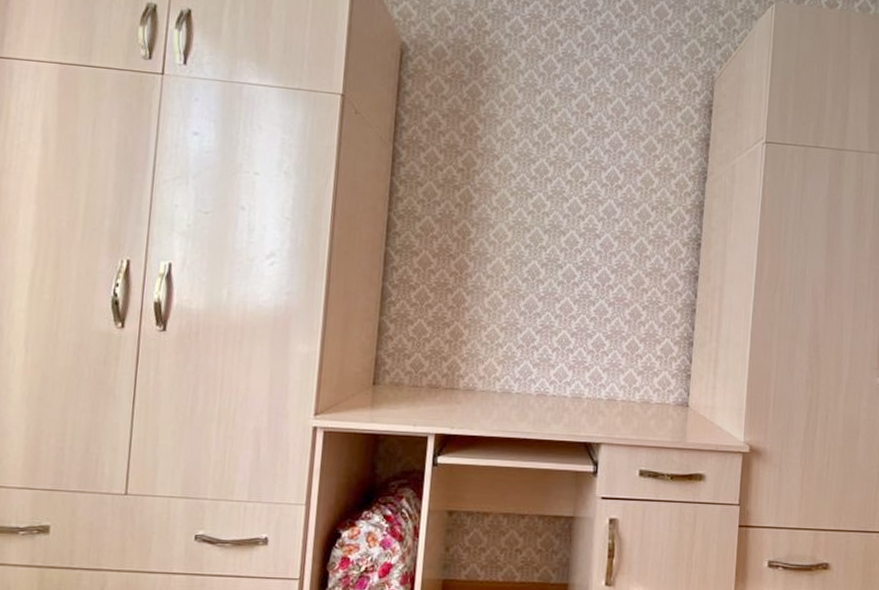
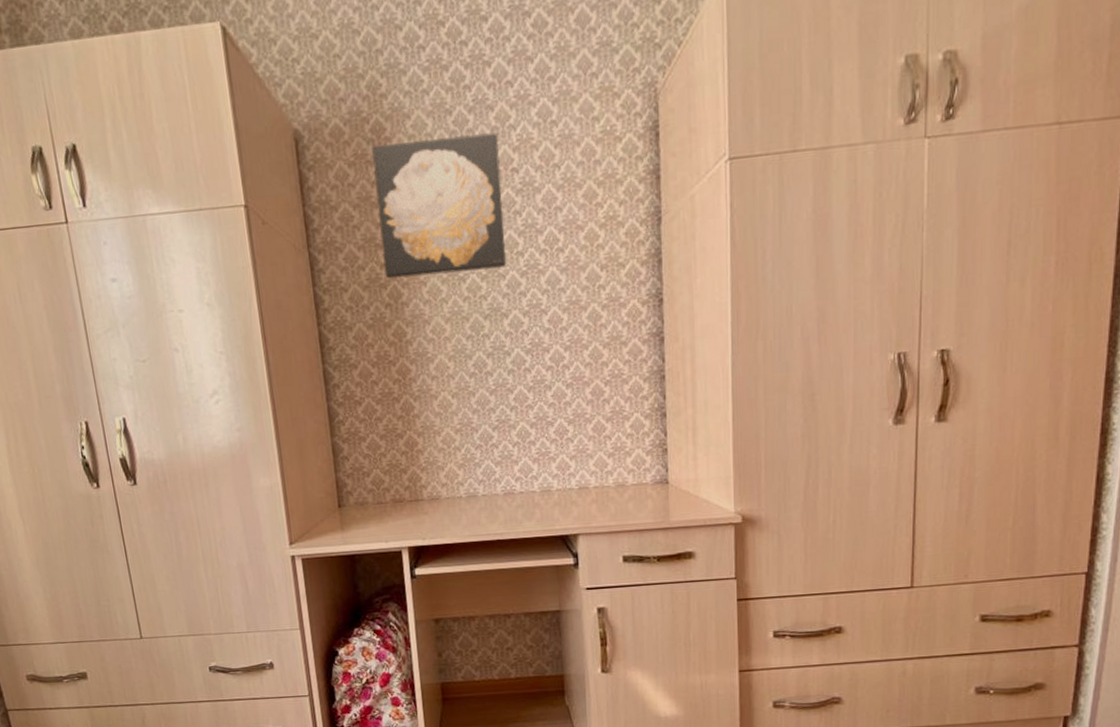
wall art: none [460,70,579,192] -> present [372,132,506,279]

